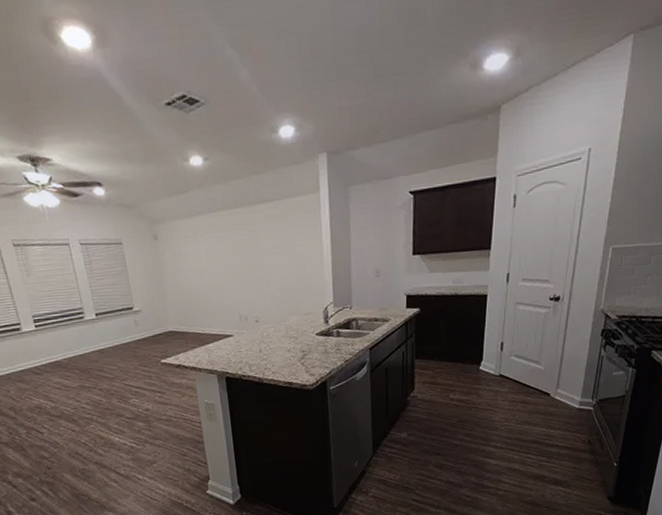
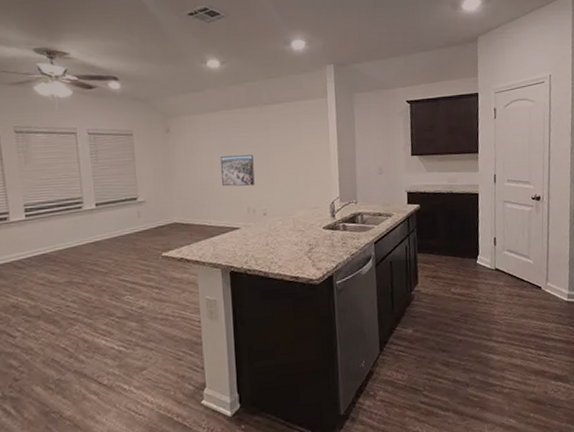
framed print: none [210,260,246,294] -> present [221,155,255,187]

